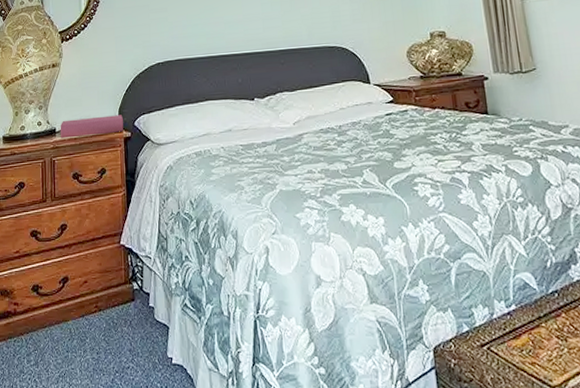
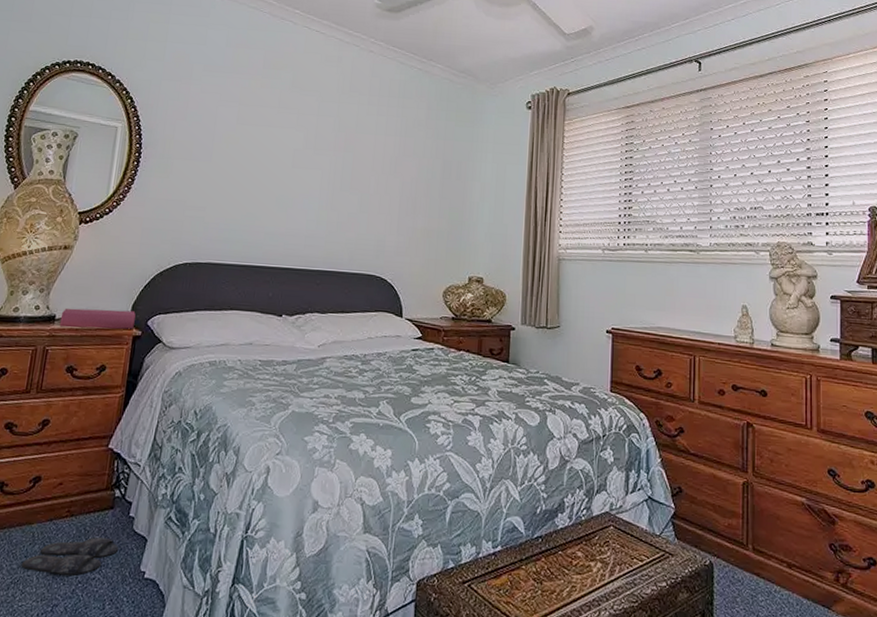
slippers: none [66,329,145,367] -> present [22,537,118,576]

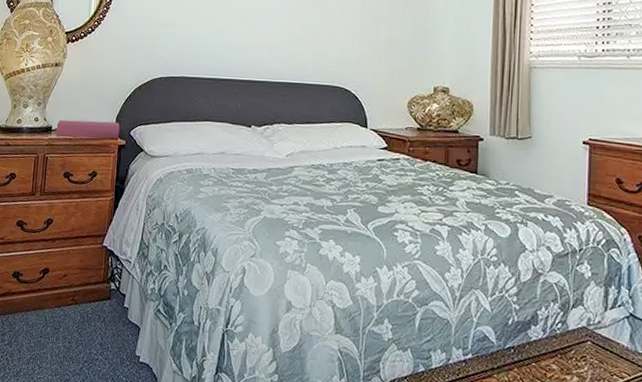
slippers: present [22,537,118,576] -> none [38,323,116,356]

